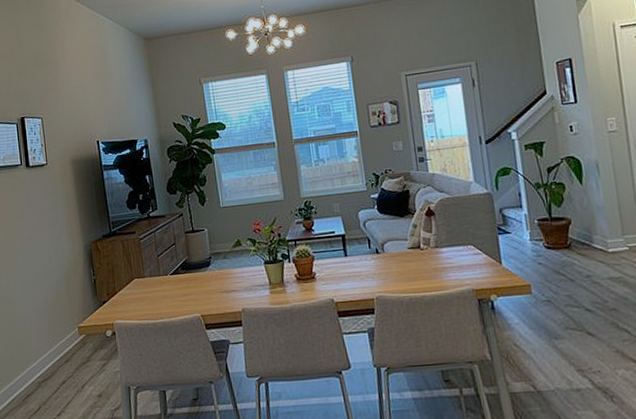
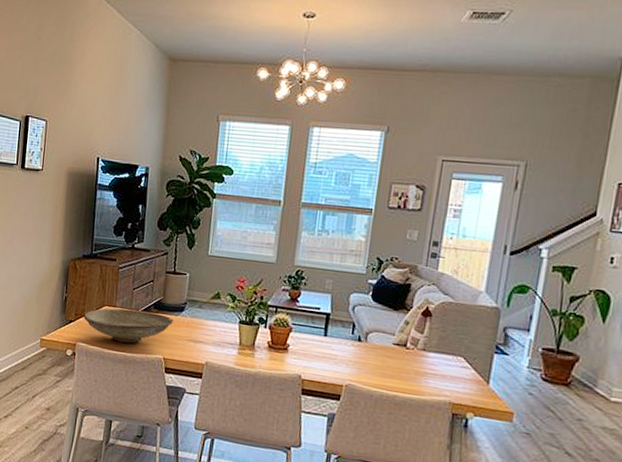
decorative bowl: none [115,273,203,311] -> present [83,308,173,344]

